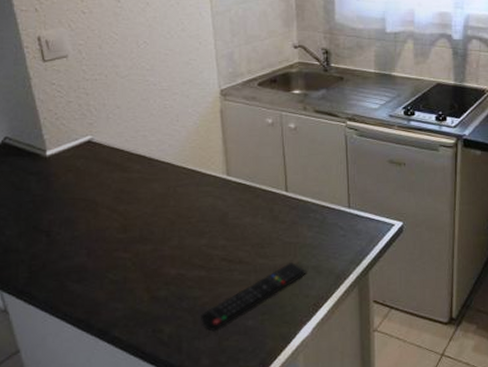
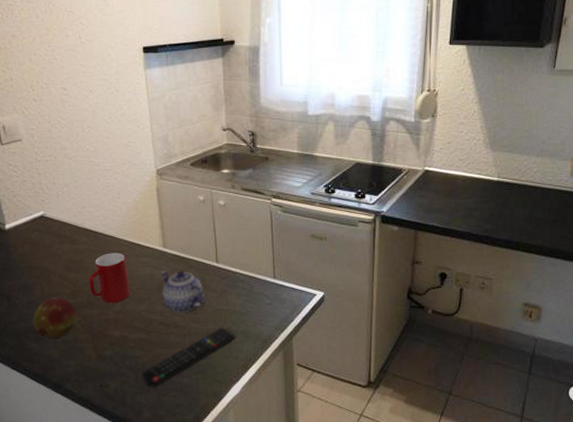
fruit: none [75,232,128,279] -> present [32,297,77,339]
cup: none [141,181,190,238] -> present [88,253,131,303]
teapot: none [223,200,274,248] -> present [160,270,206,314]

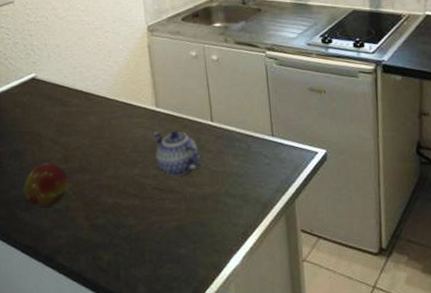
cup: present [88,253,131,303] -> none [80,114,124,168]
remote control: present [142,328,236,388] -> none [136,191,234,260]

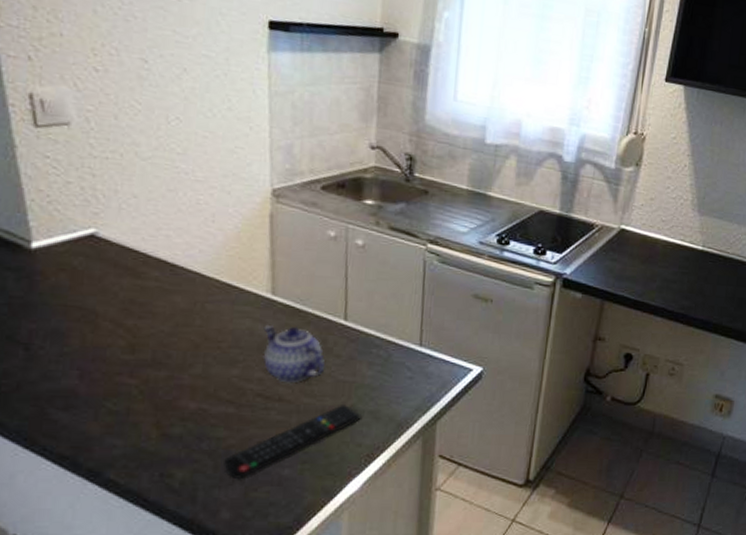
fruit: present [23,163,69,208] -> none [62,350,135,408]
remote control: none [136,191,234,260] -> present [224,405,361,480]

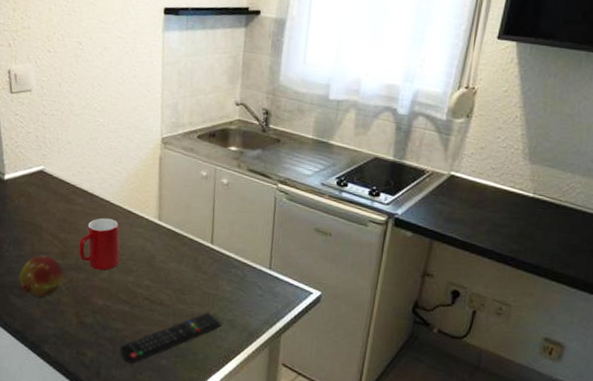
fruit: none [62,350,135,408] -> present [19,255,64,298]
cup: none [155,295,219,364] -> present [78,217,120,271]
teapot: present [262,324,326,384] -> none [150,243,196,292]

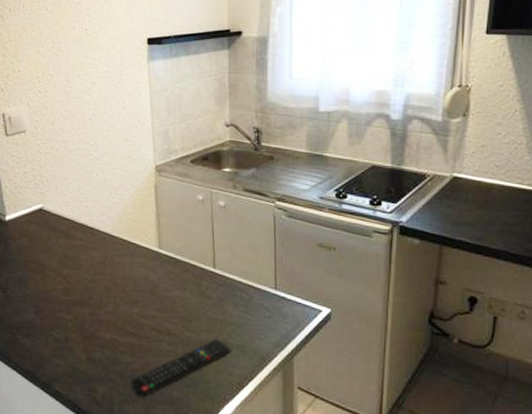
fruit: present [19,255,64,298] -> none [26,293,70,336]
cup: present [78,217,120,271] -> none [82,250,124,304]

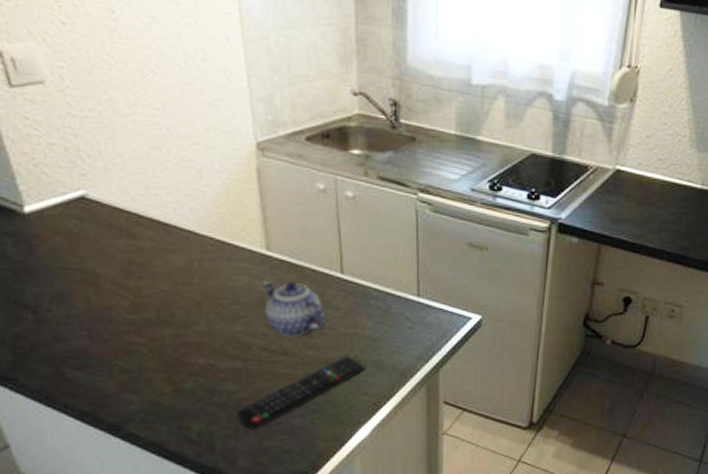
teapot: none [154,272,201,320] -> present [262,280,326,337]

